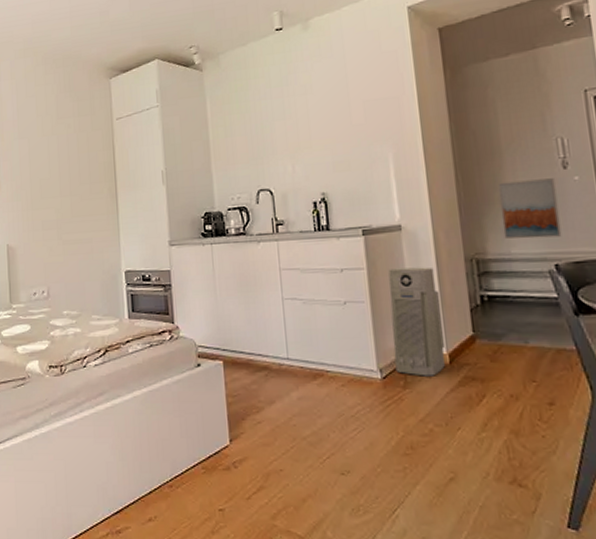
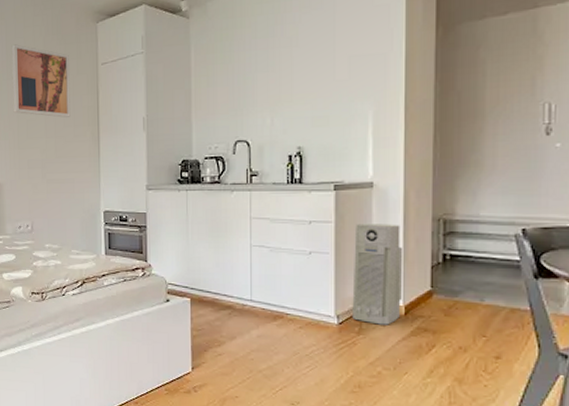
wall art: none [22,103,86,175] -> present [11,44,71,118]
wall art: present [497,178,562,239] -> none [475,144,535,203]

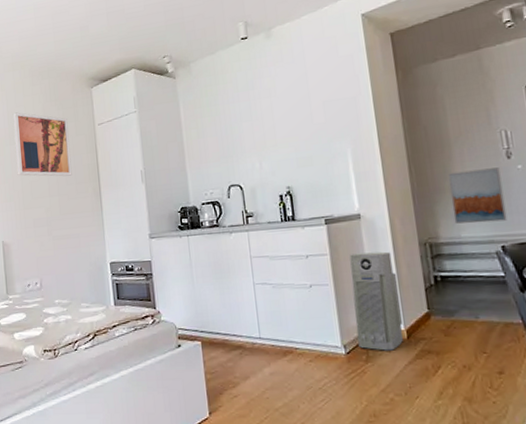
wall art: none [475,144,535,203] -> present [447,167,508,224]

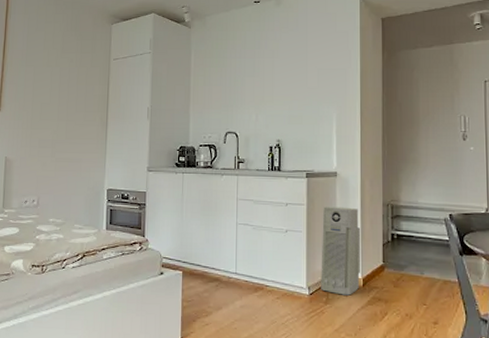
wall art: present [12,112,72,177] -> none [29,36,85,103]
wall art: present [447,167,508,224] -> none [413,146,457,193]

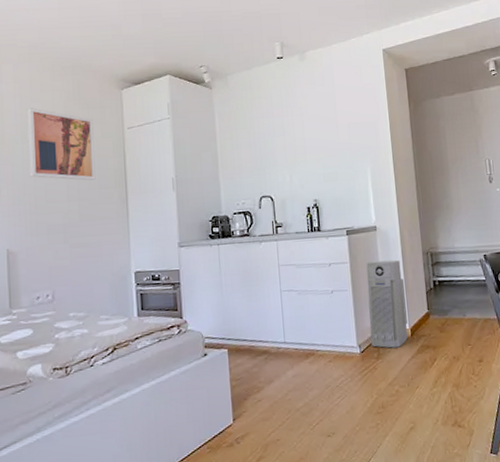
wall art: none [29,36,85,103] -> present [27,108,96,181]

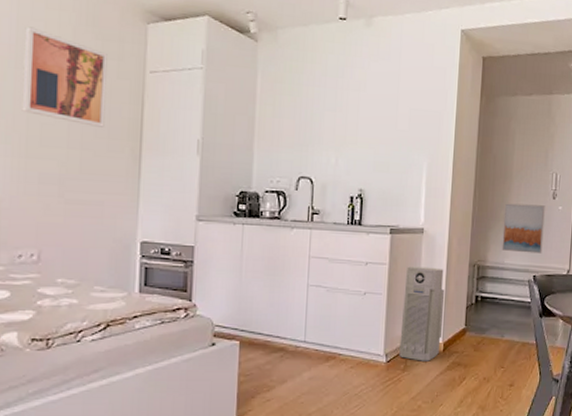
wall art: none [446,190,489,236] -> present [502,203,545,254]

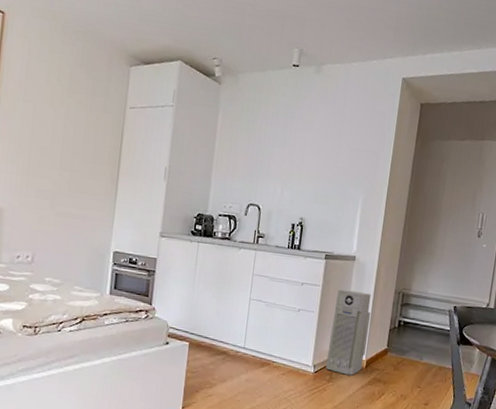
wall art: present [21,26,108,127] -> none [26,67,97,153]
wall art: present [502,203,545,254] -> none [426,238,470,287]

